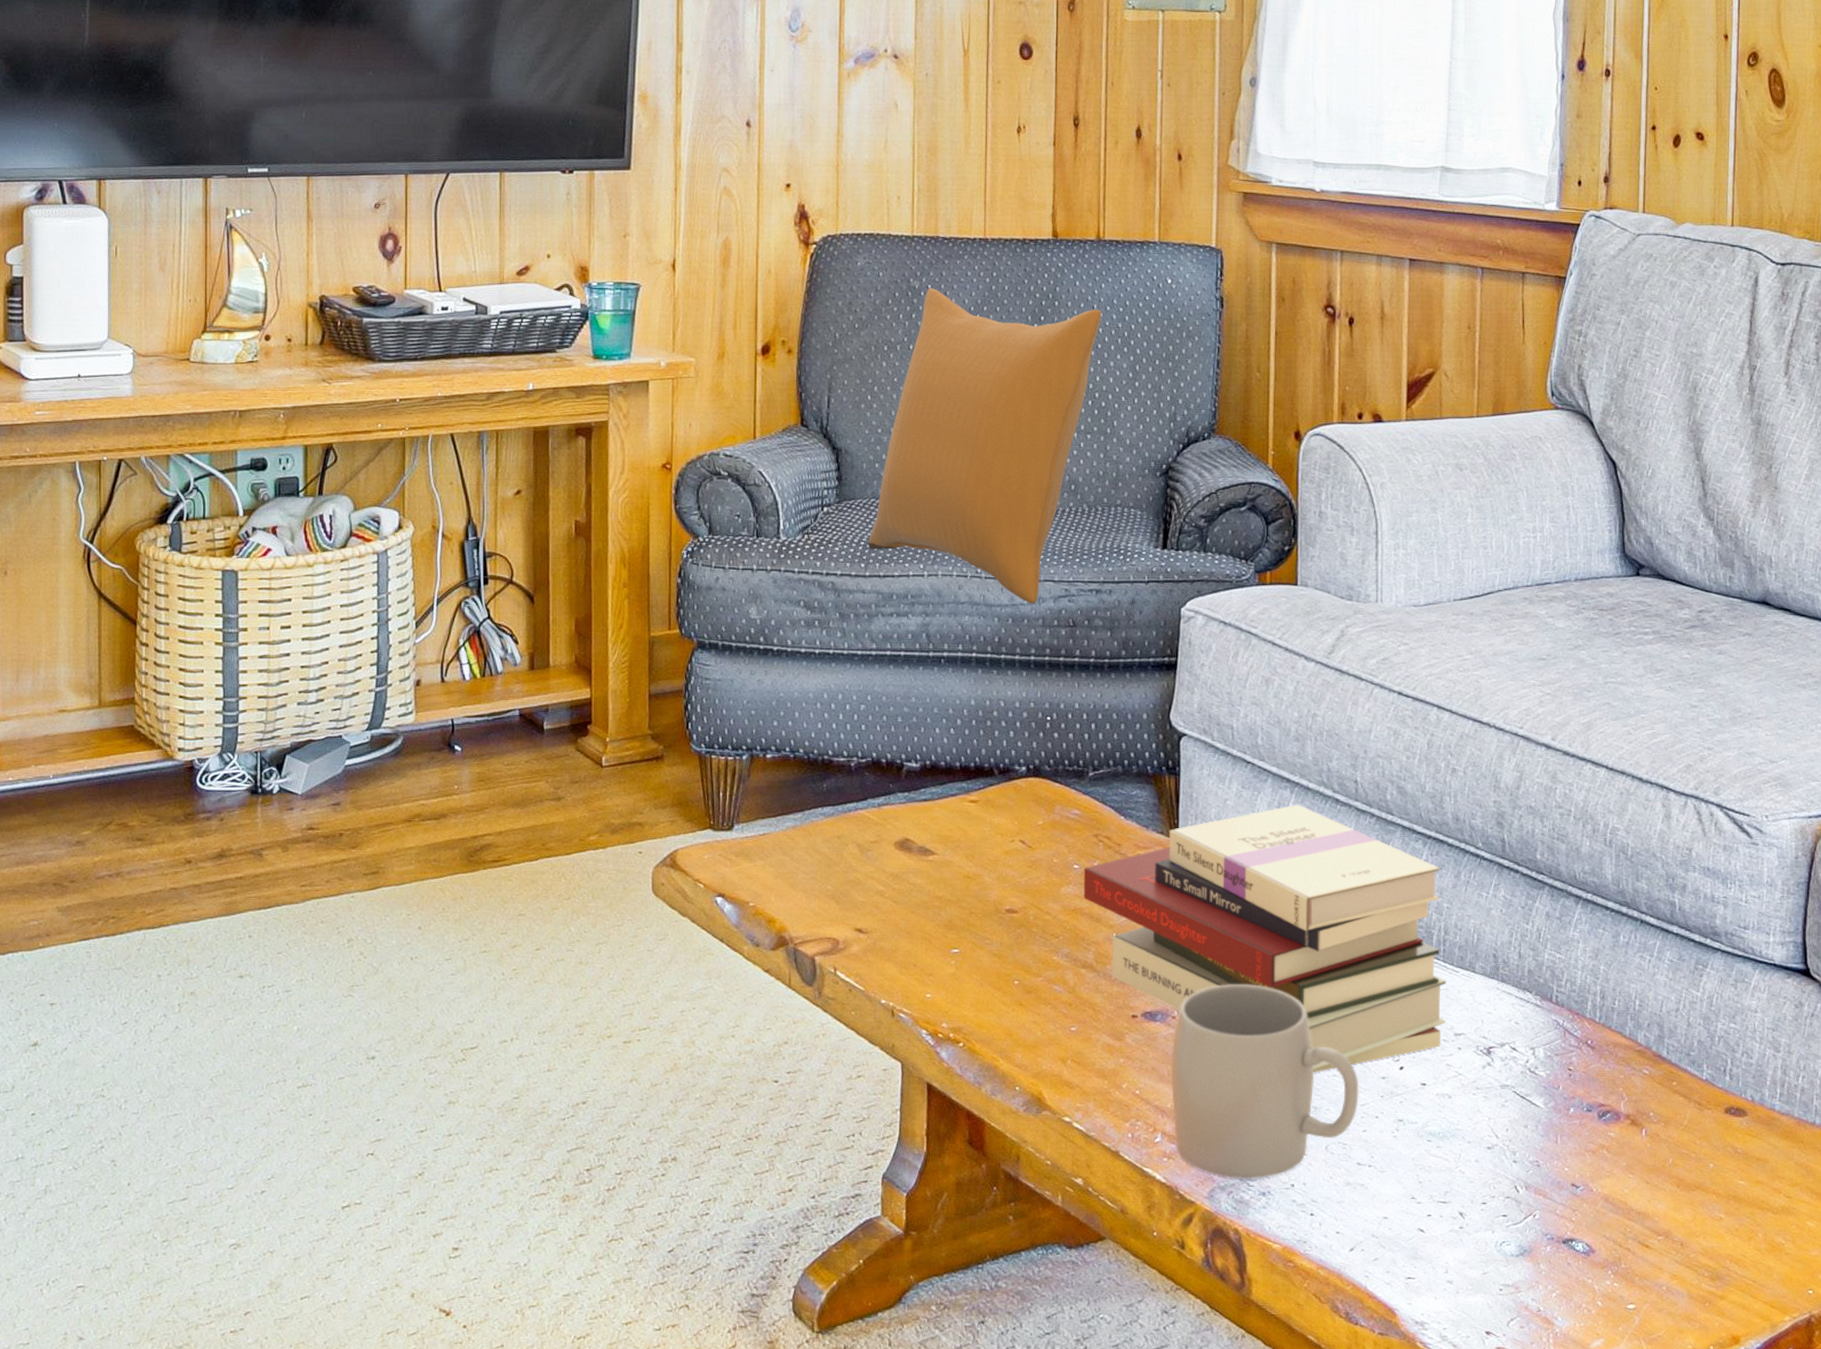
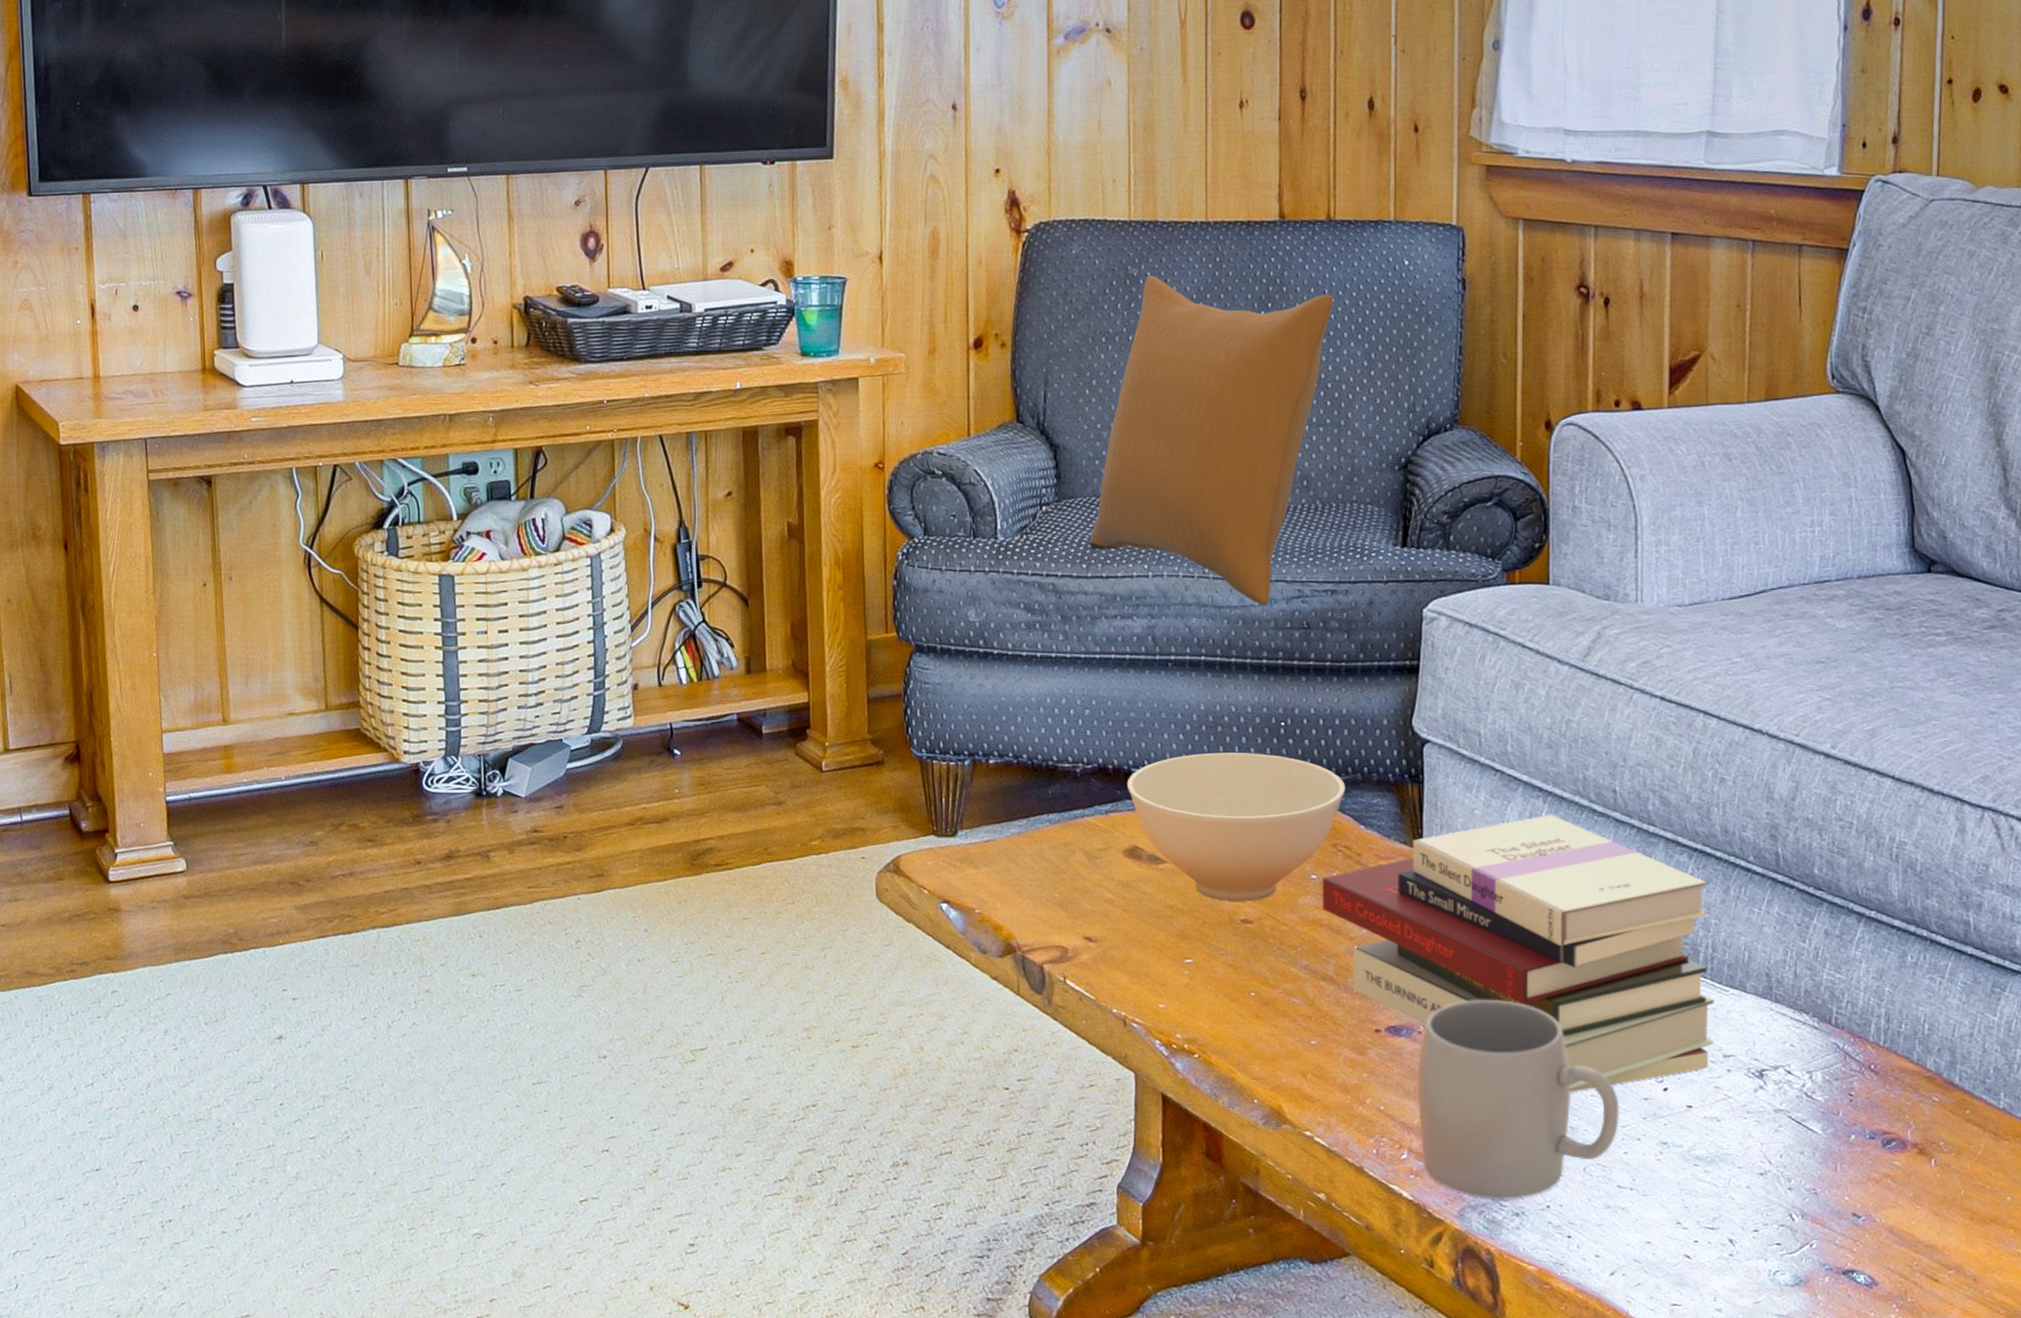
bowl: none [899,746,1107,892] -> present [1126,752,1346,902]

